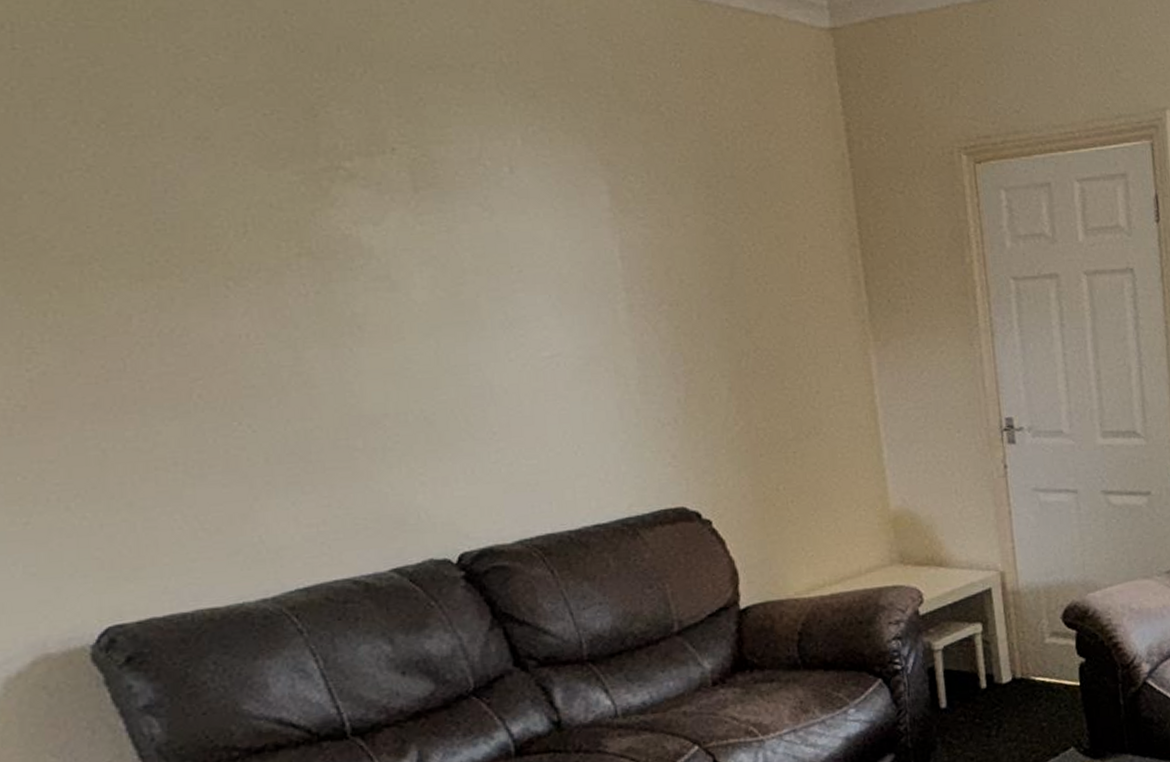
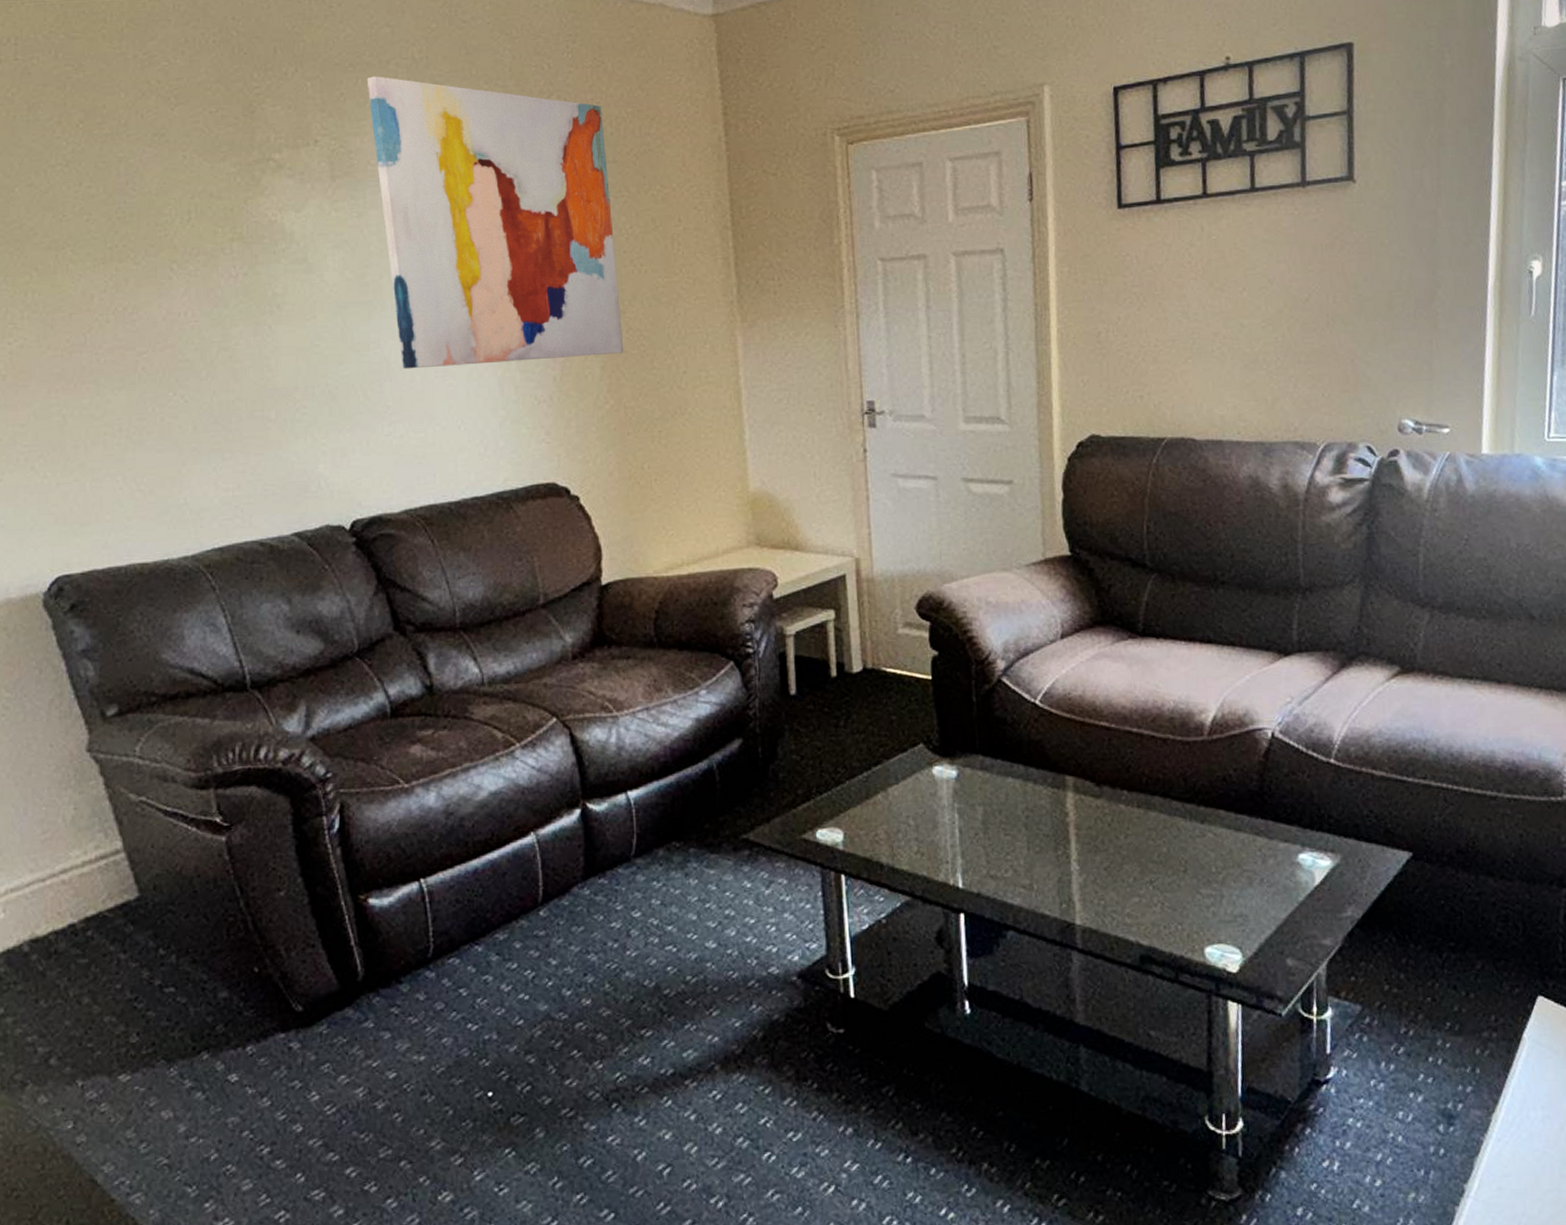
wall art: none [449,80,753,393] -> present [366,76,624,370]

